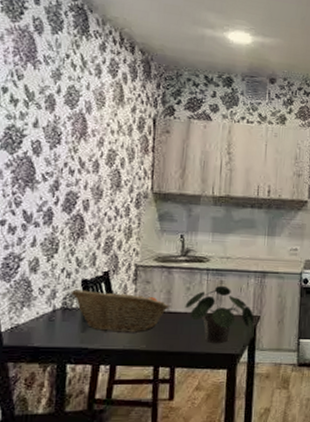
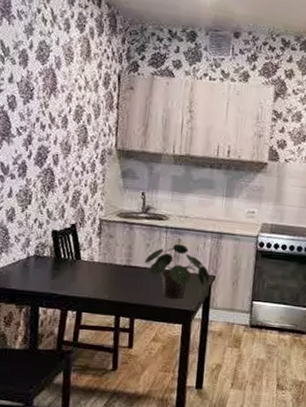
fruit basket: present [70,289,170,333] -> none [42,239,131,283]

